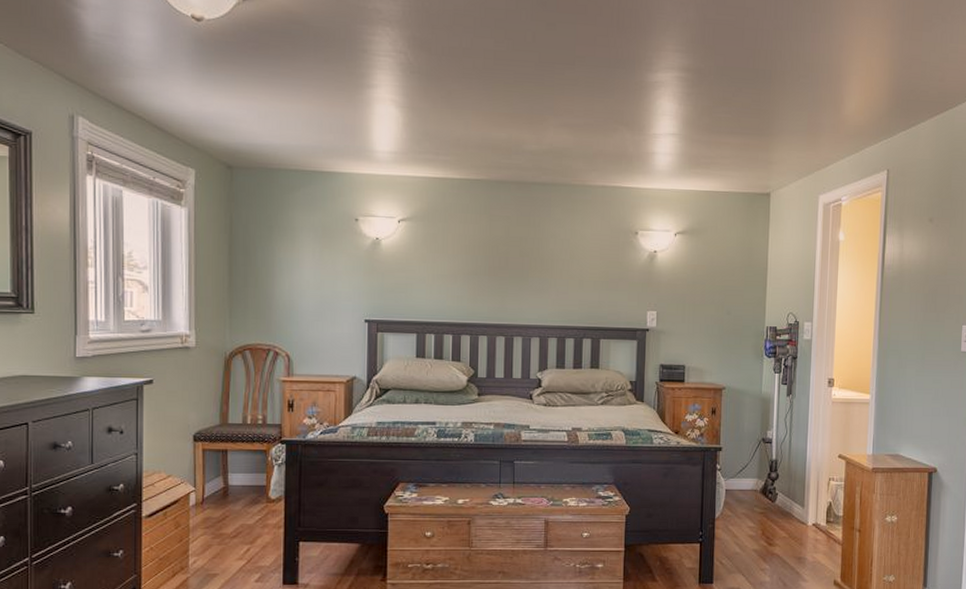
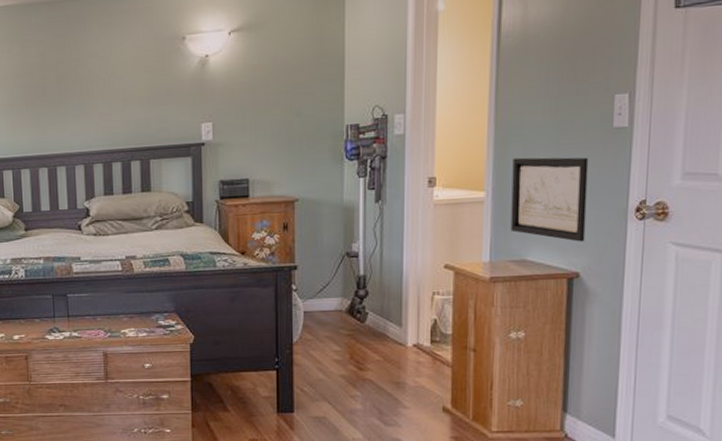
wall art: none [888,368,944,443] -> present [510,157,589,242]

